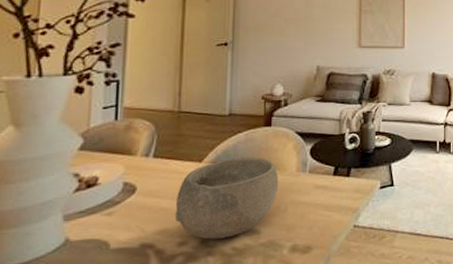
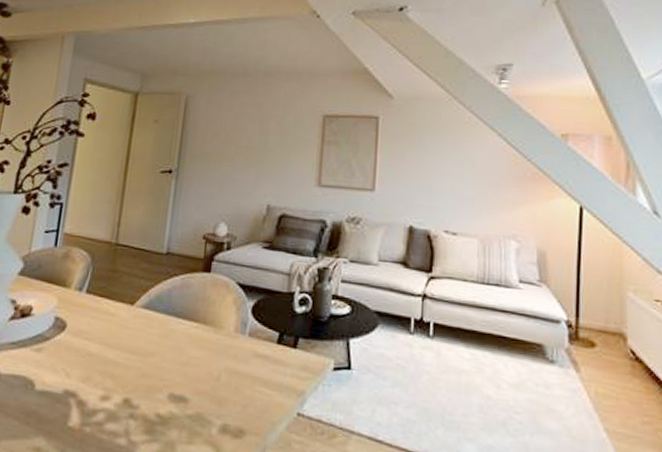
bowl: present [175,156,279,240] -> none [100,304,214,401]

